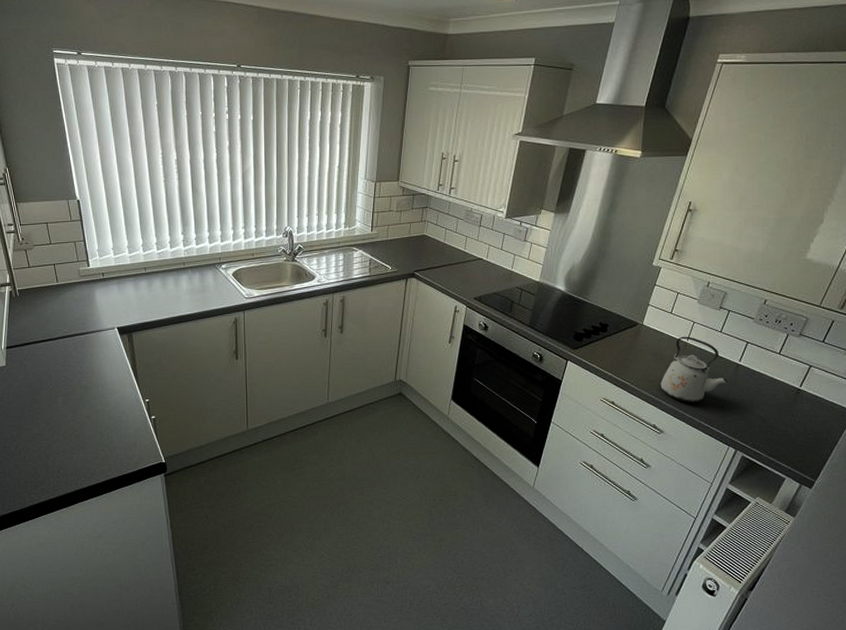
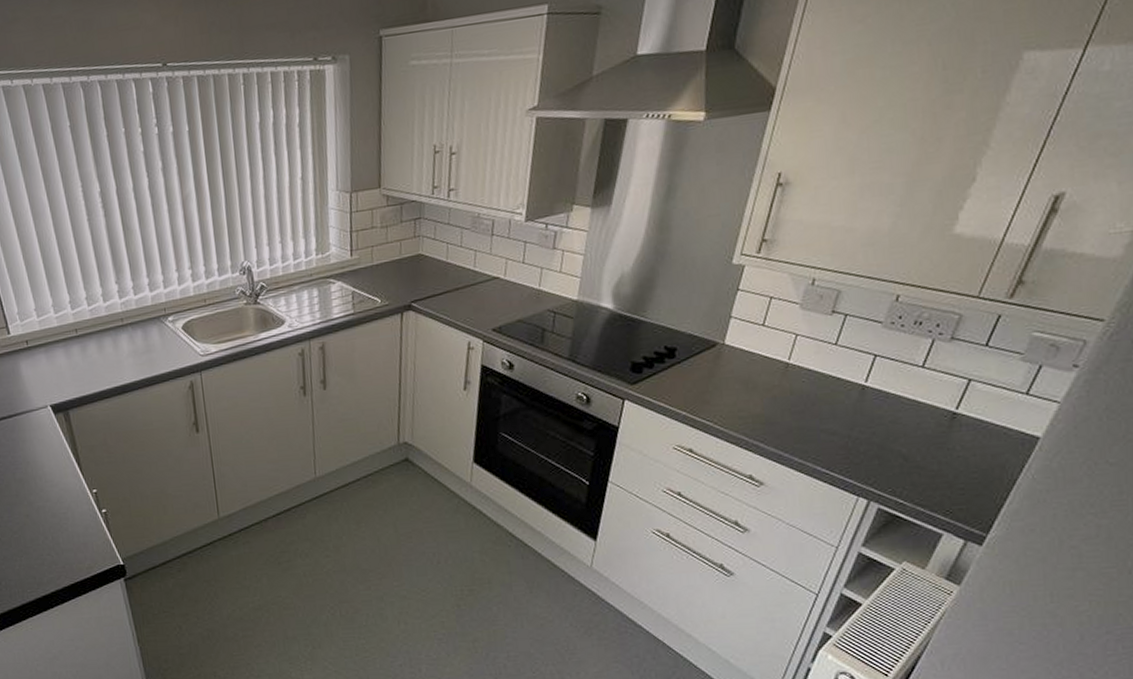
kettle: present [660,336,728,403] -> none [755,354,851,443]

